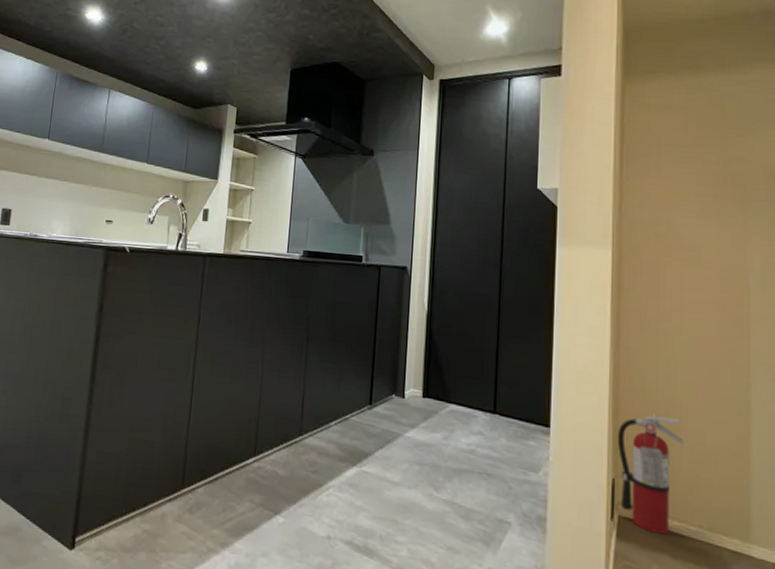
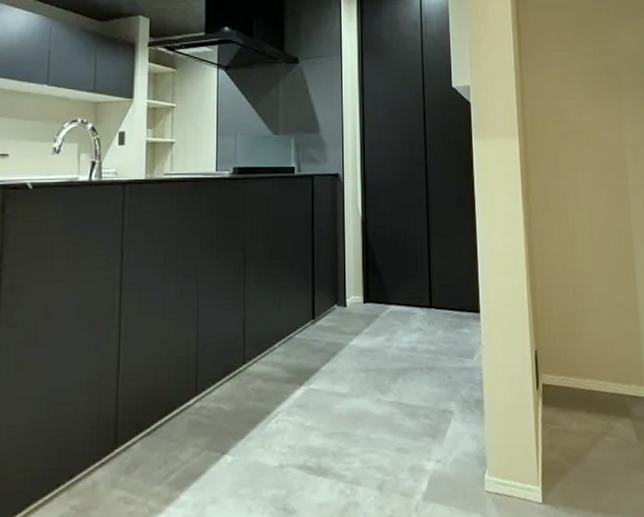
fire extinguisher: present [617,412,683,535] -> none [535,283,588,394]

